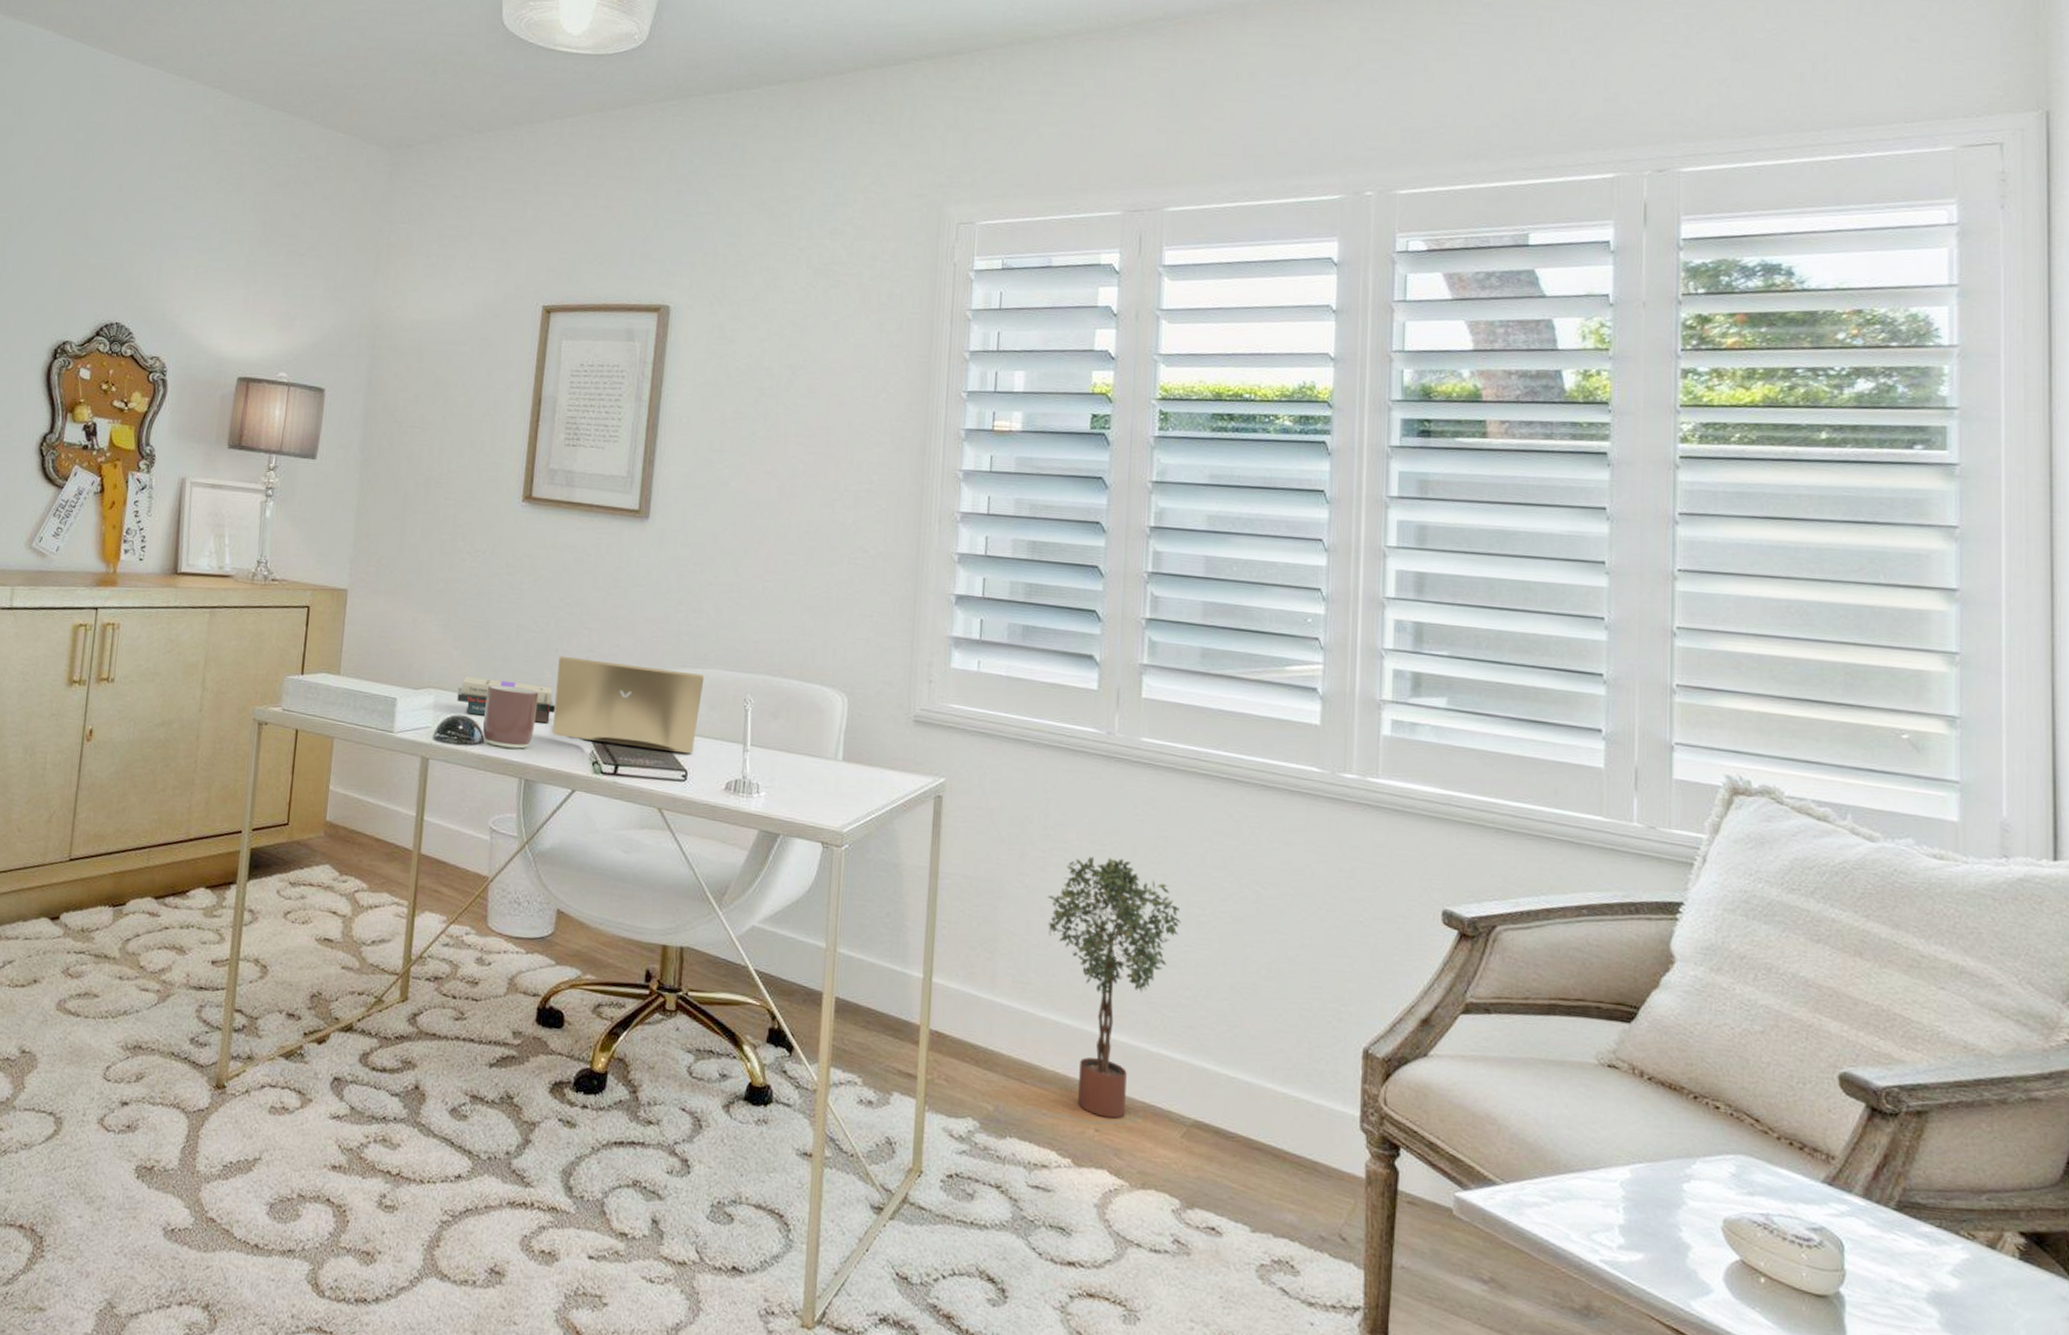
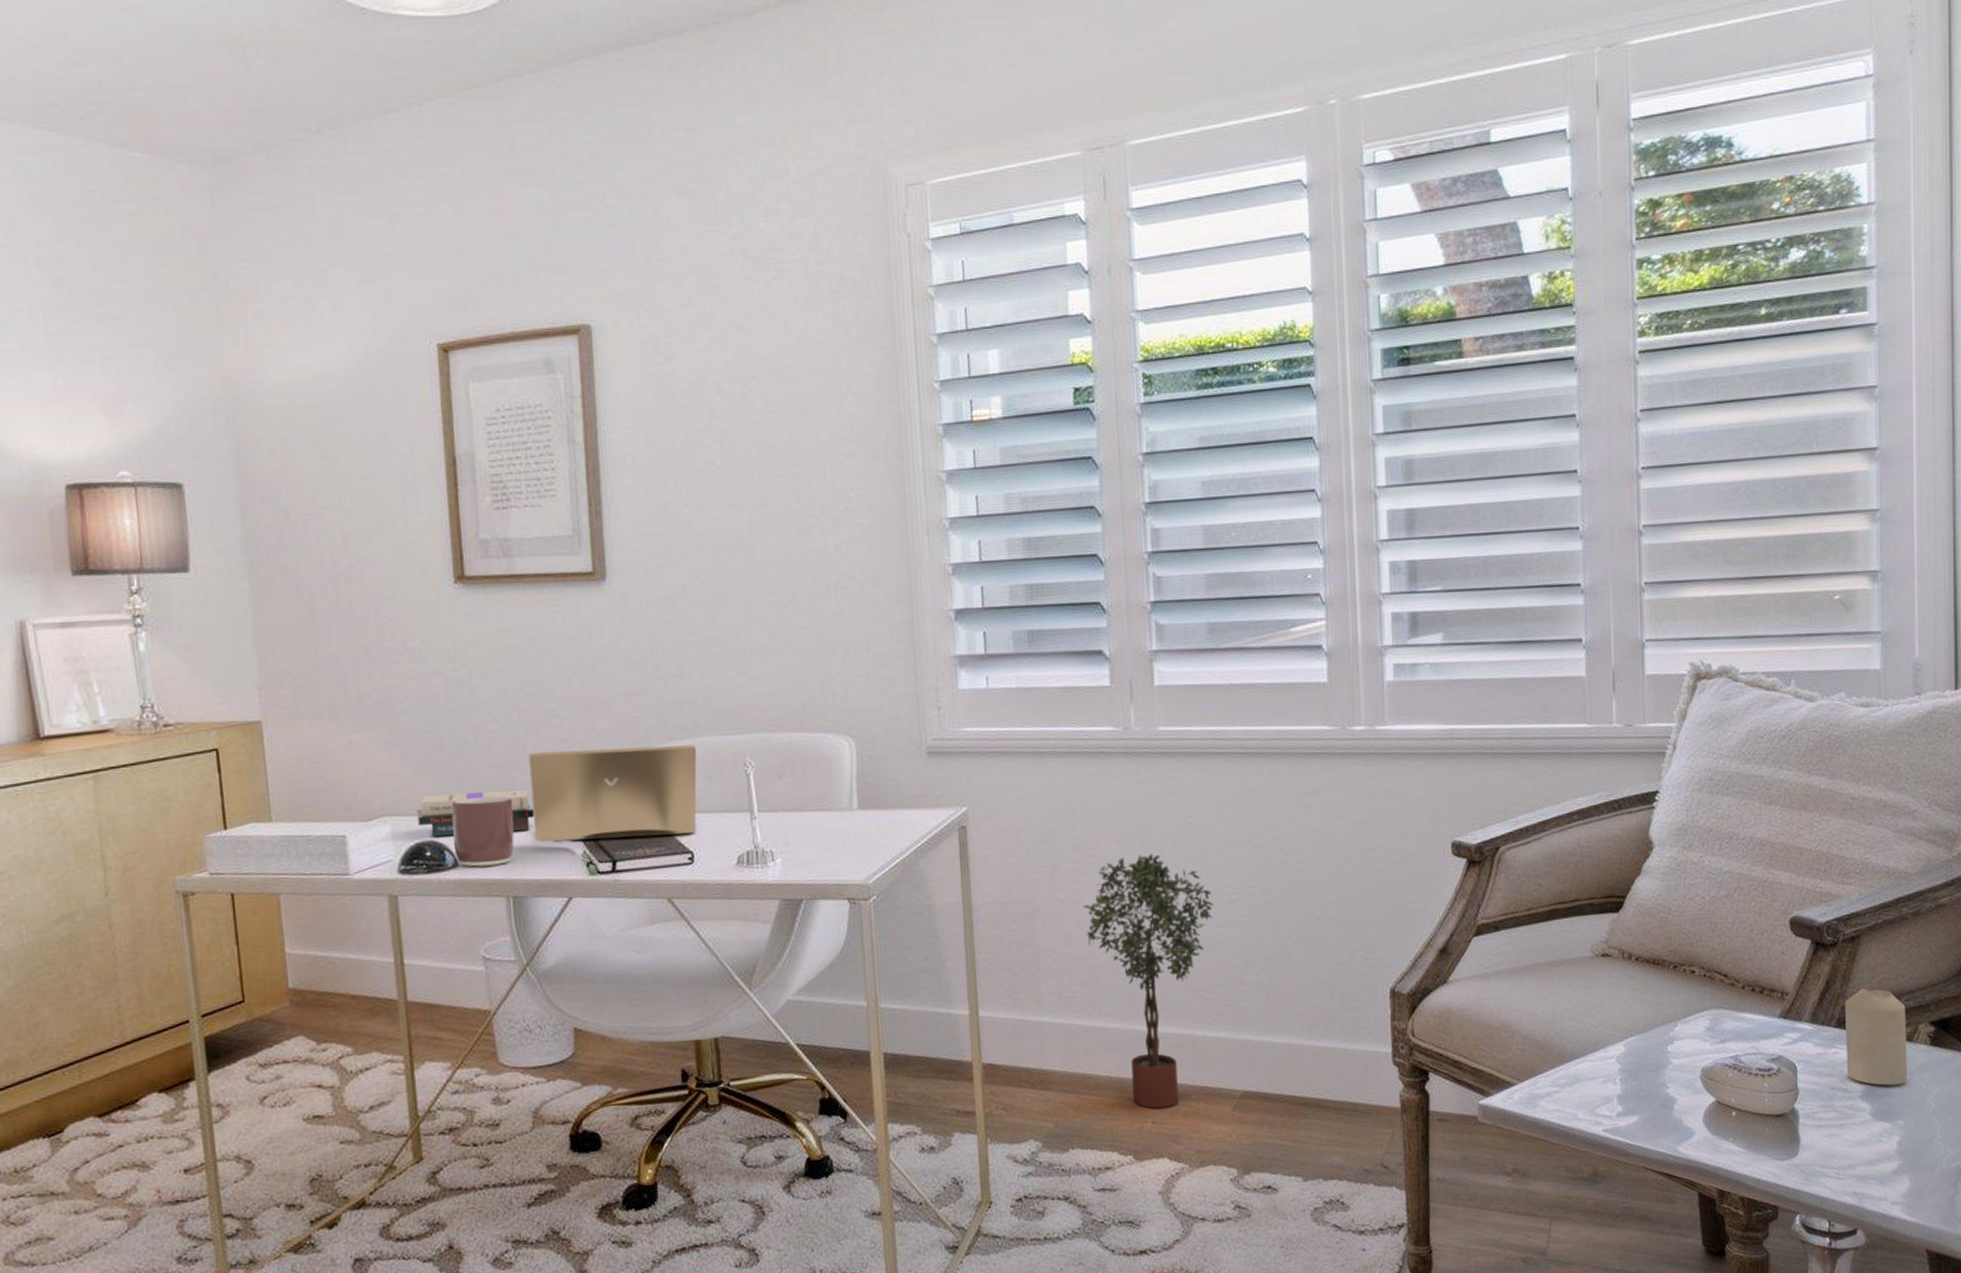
candle: none [1906,1173,1989,1298] -> present [1844,988,1908,1086]

